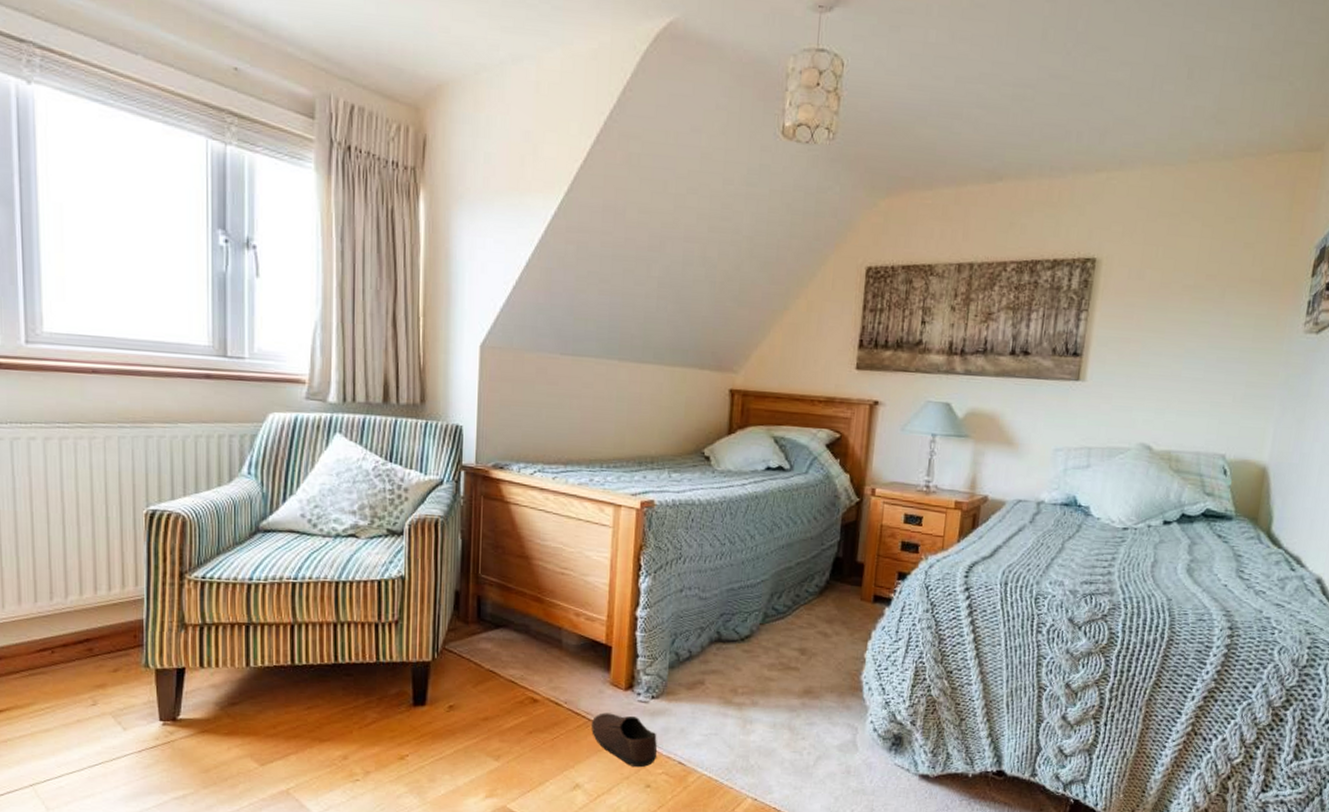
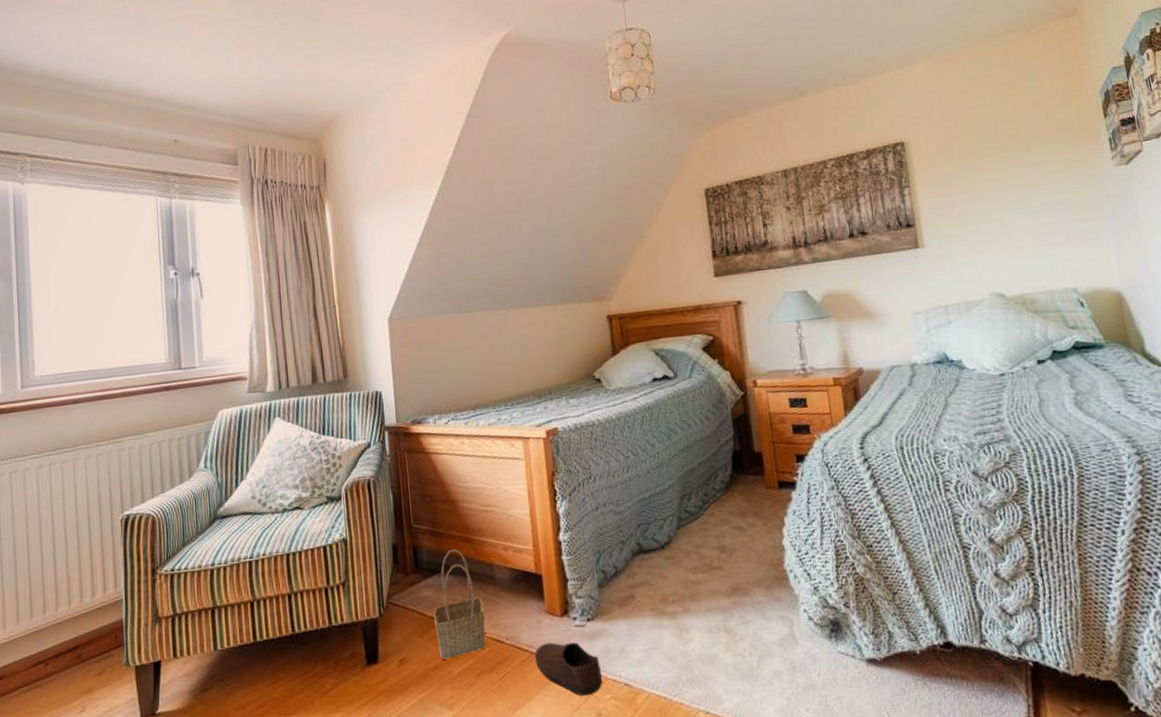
basket: none [491,606,546,712] -> present [434,549,486,660]

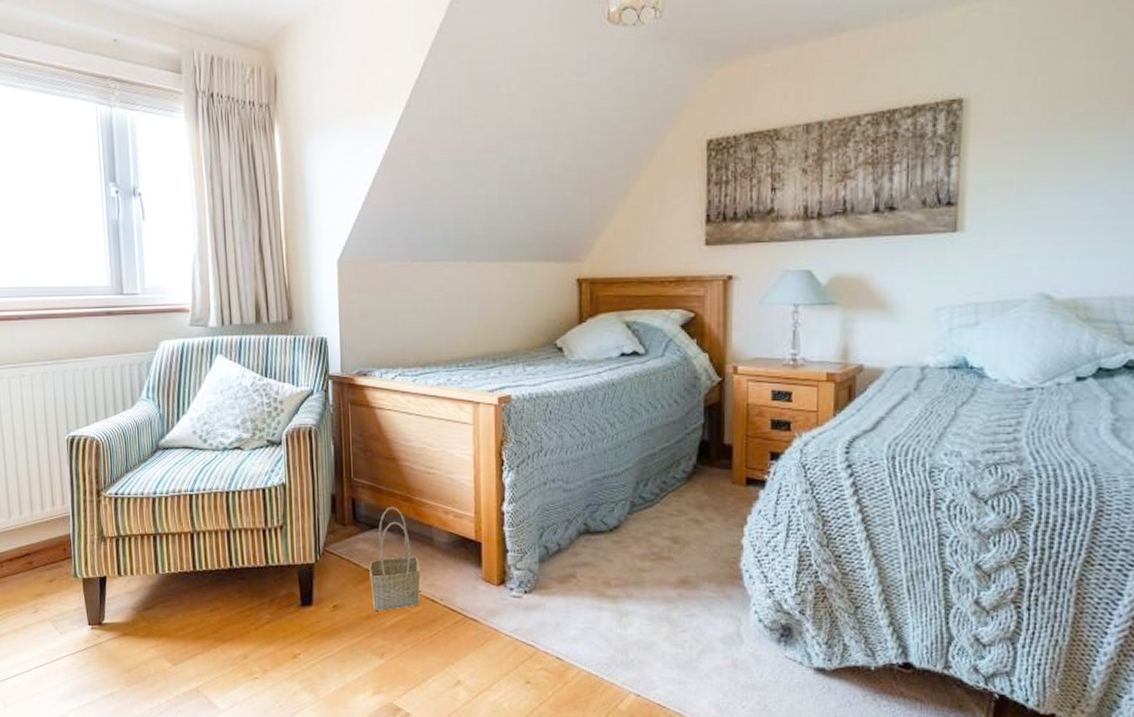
shoe: present [535,642,603,697] -> none [468,609,535,664]

